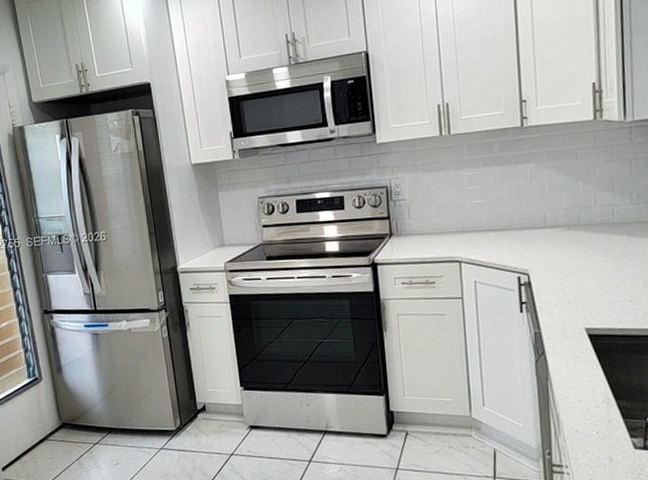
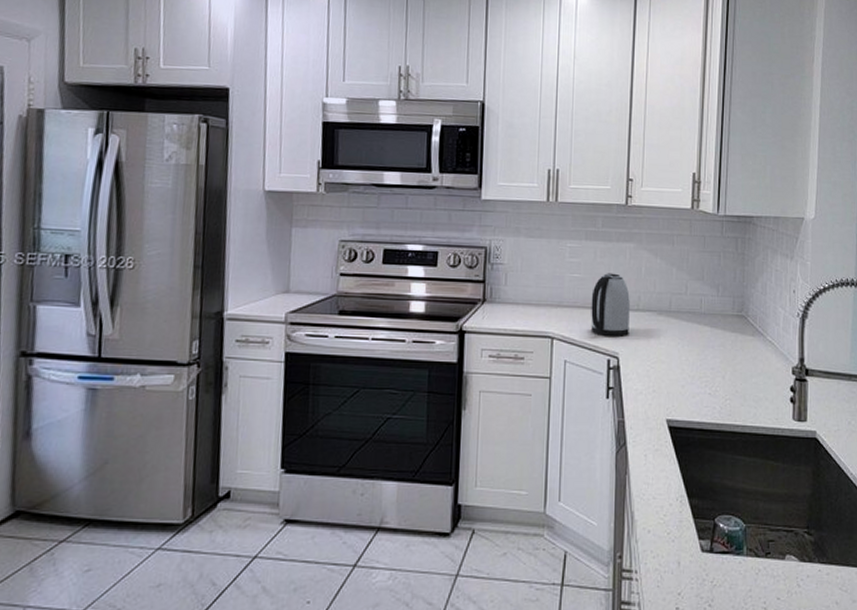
kettle: none [495,195,538,255] -> present [590,273,630,336]

